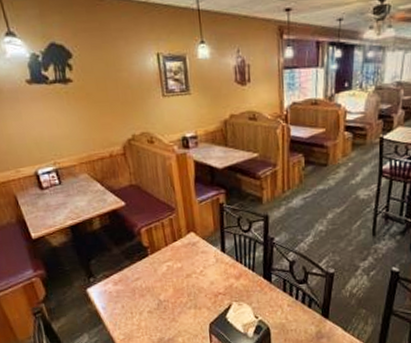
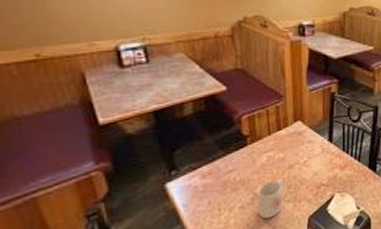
mug: none [161,287,185,323] -> present [256,179,284,219]

